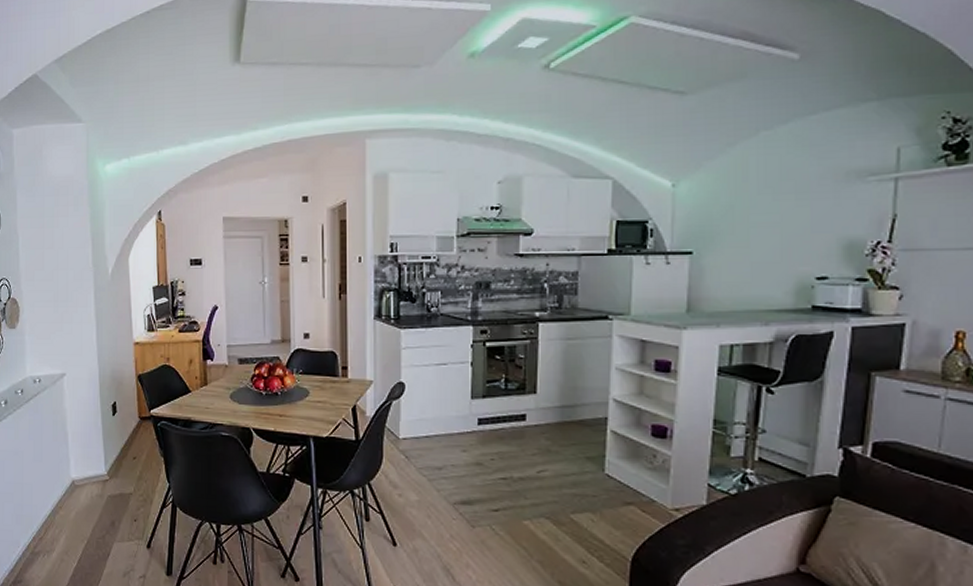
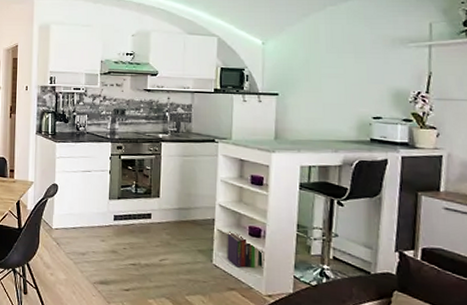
books: none [623,433,671,478] -> present [227,232,265,269]

